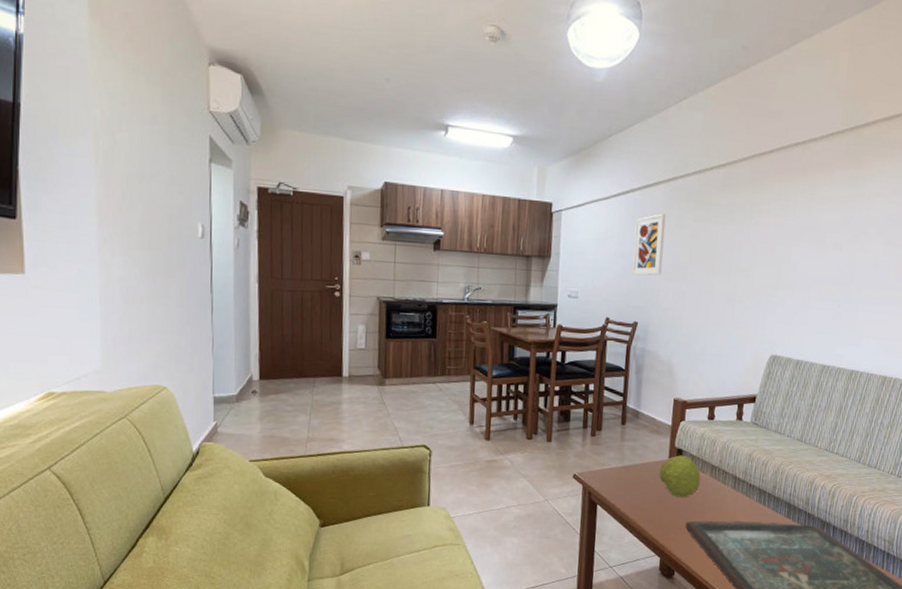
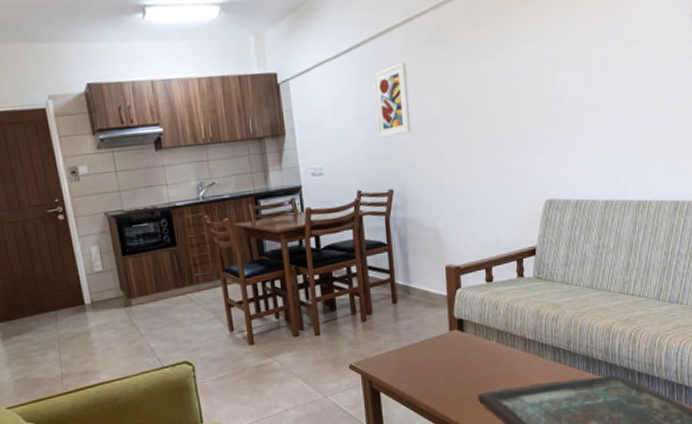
fruit: present [659,455,701,497] -> none [441,325,487,370]

